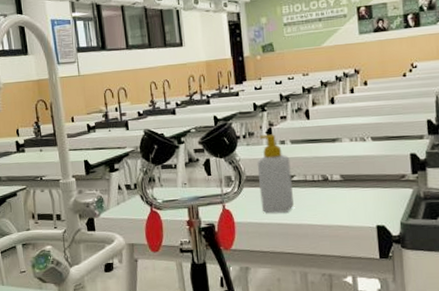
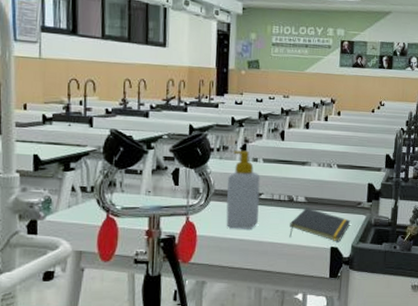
notepad: none [328,186,396,220] -> present [289,208,351,242]

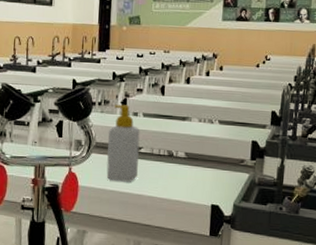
notepad: present [289,208,351,242] -> none [168,163,233,200]

